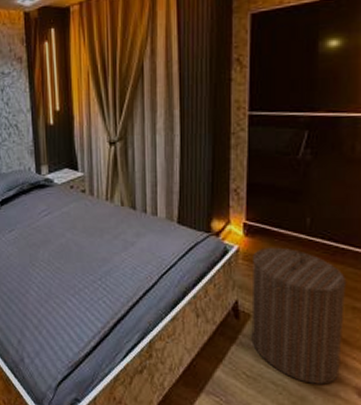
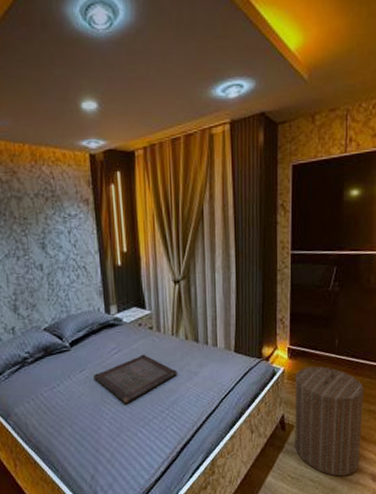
serving tray: none [23,218,111,269] -> present [94,354,177,404]

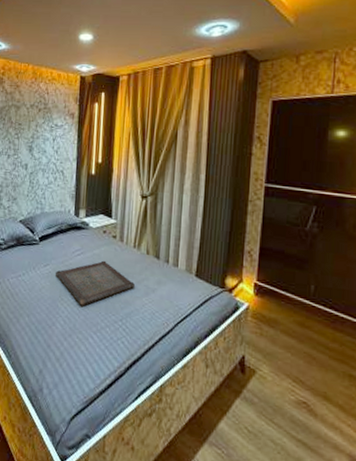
laundry hamper: present [294,366,365,477] -> none [255,308,345,449]

